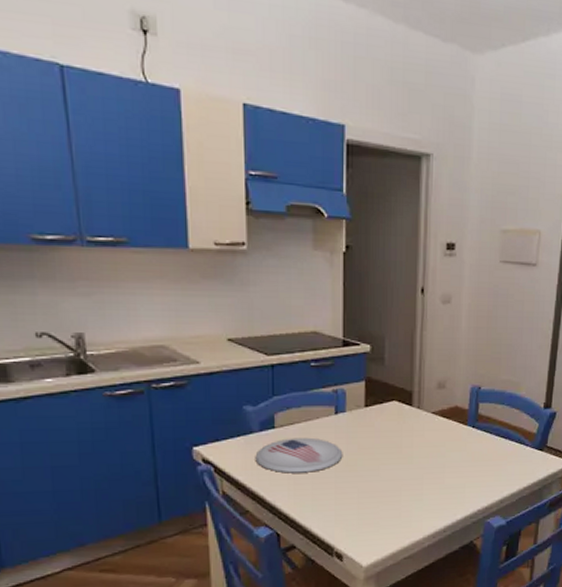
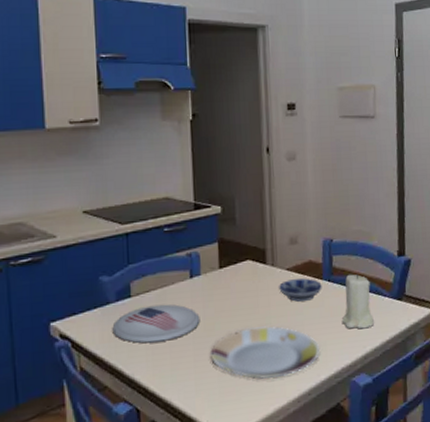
plate: none [352,466,459,515] -> present [211,326,321,379]
bowl: none [423,423,466,445] -> present [279,278,322,302]
candle: none [482,422,514,475] -> present [341,273,374,329]

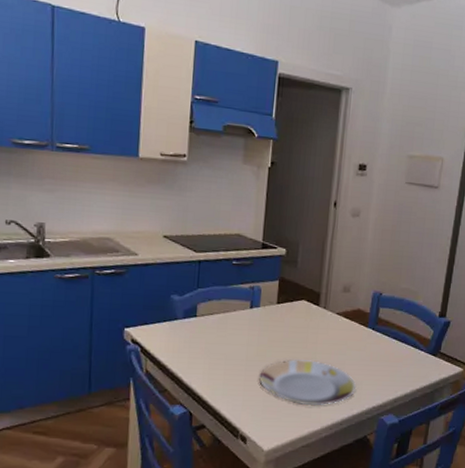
plate: present [112,304,200,344] -> none [177,326,255,359]
bowl: present [279,278,322,302] -> none [327,323,366,344]
candle: present [341,273,374,329] -> none [379,326,410,376]

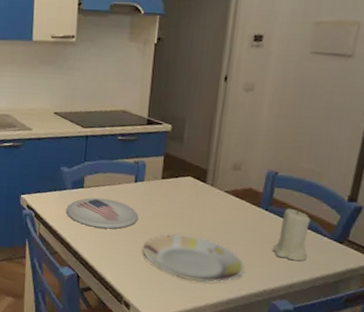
plate: none [177,326,255,359] -> present [66,197,139,229]
candle: none [379,326,410,376] -> present [272,208,311,262]

